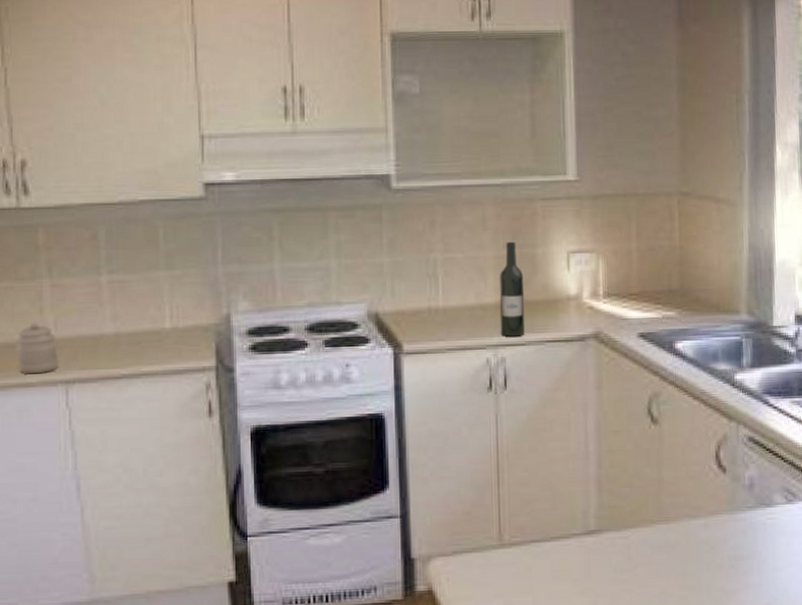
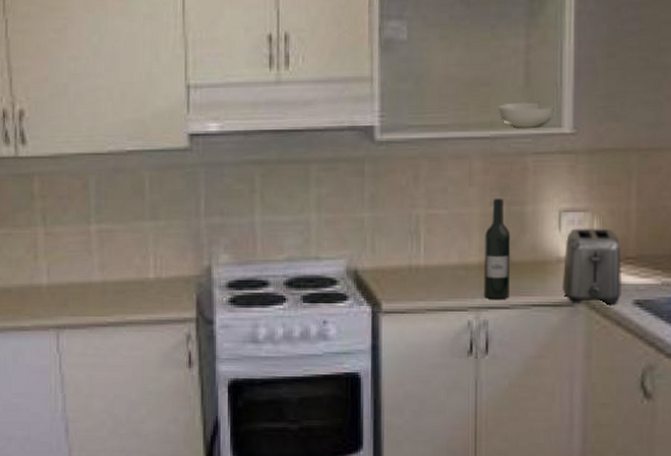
jar: present [16,322,59,374] -> none [13,268,51,318]
bowl: none [507,152,561,177] -> present [498,102,557,129]
toaster: none [572,267,627,338] -> present [562,228,622,305]

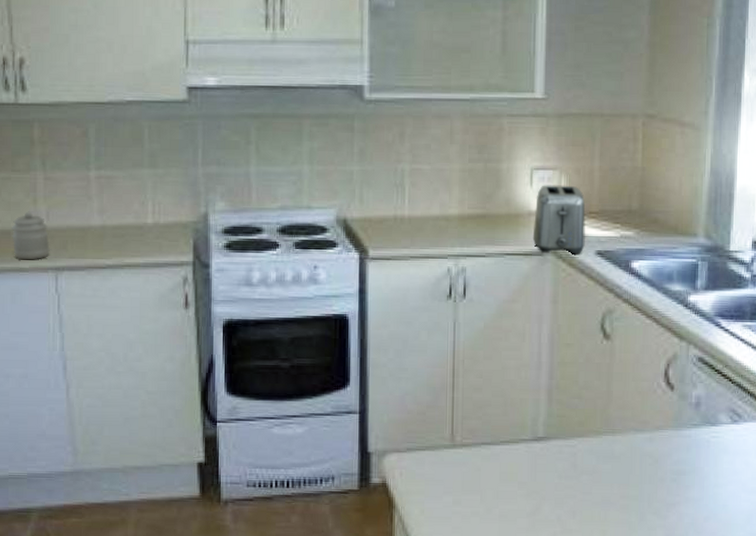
jar: none [13,268,51,318] -> present [12,211,50,260]
wine bottle: present [483,198,511,299] -> none [462,155,488,248]
bowl: present [498,102,557,129] -> none [477,68,530,93]

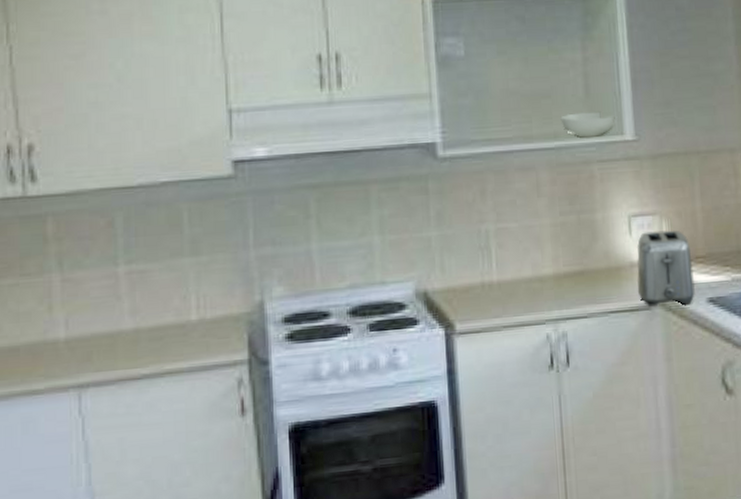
jar: present [12,211,50,260] -> none [21,321,70,380]
bowl: none [477,68,530,93] -> present [560,111,618,138]

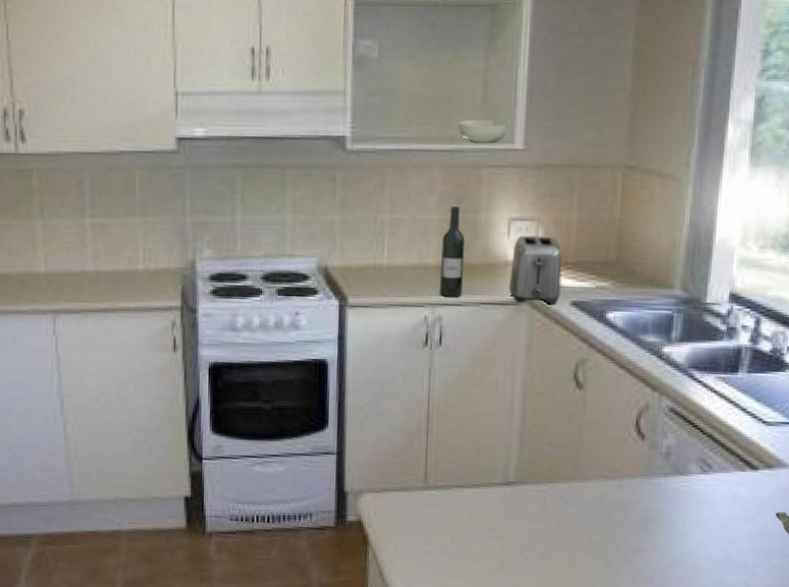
wine bottle: none [556,207,586,310] -> present [439,206,465,297]

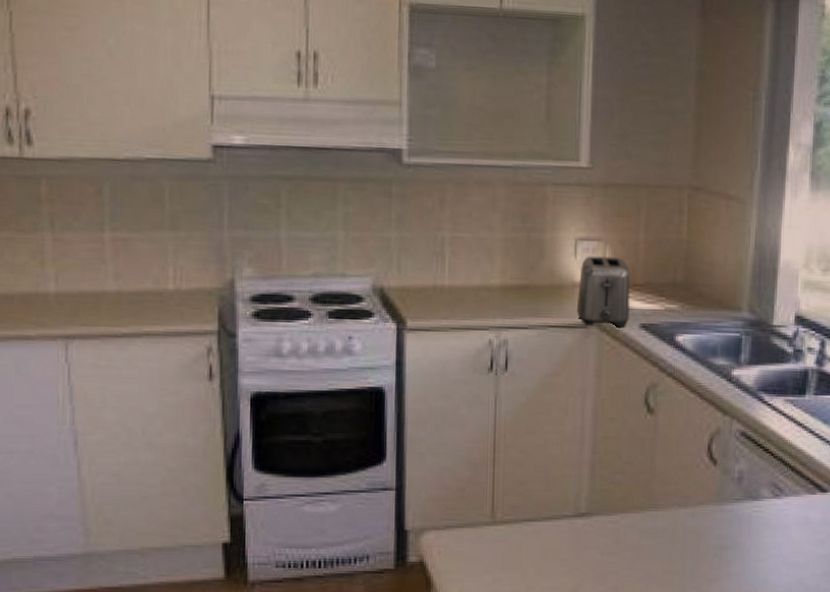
wine bottle: present [439,206,465,297] -> none [504,224,531,320]
bowl: present [458,119,510,144] -> none [521,135,575,161]

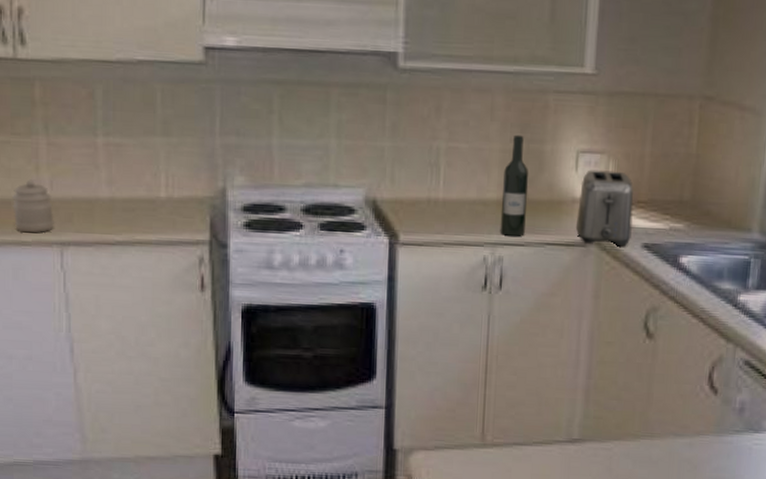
jar: none [16,275,59,327] -> present [12,179,54,233]
wine bottle: none [504,224,531,320] -> present [500,134,529,236]

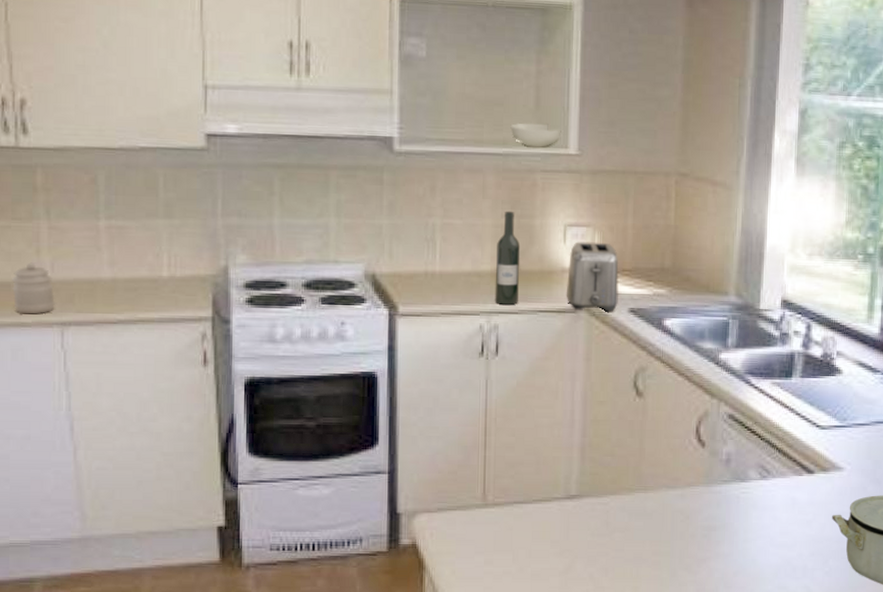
bowl: none [522,38,580,67] -> present [510,123,564,149]

